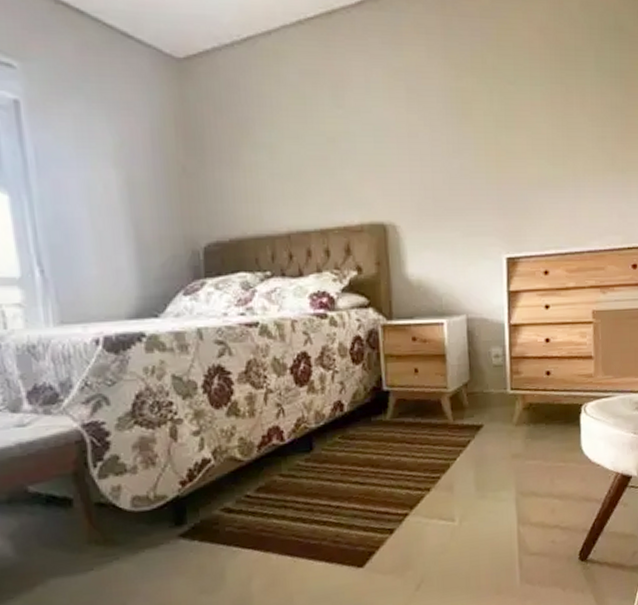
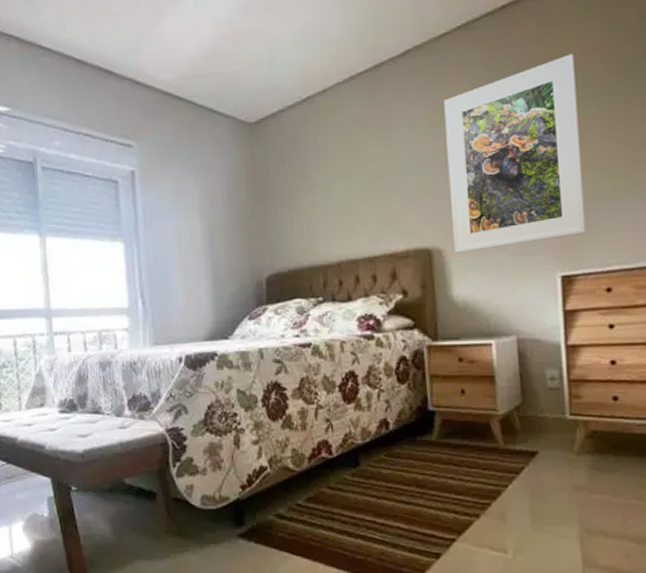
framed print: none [400,34,529,230] -> present [444,53,586,253]

